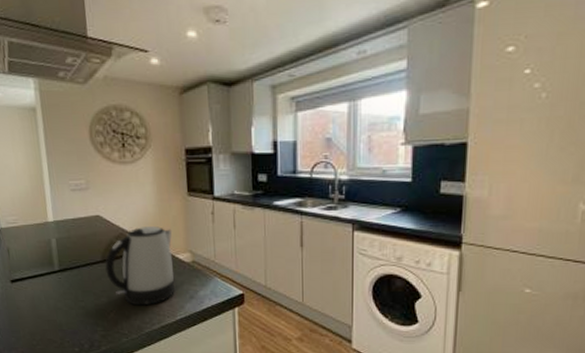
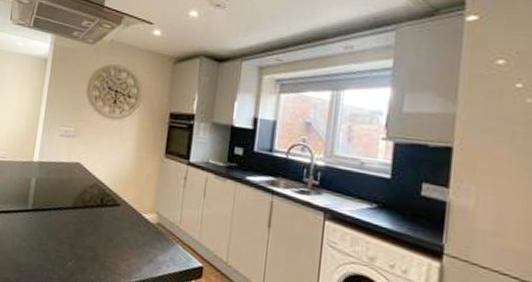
kettle: present [105,227,176,306] -> none [73,180,144,261]

